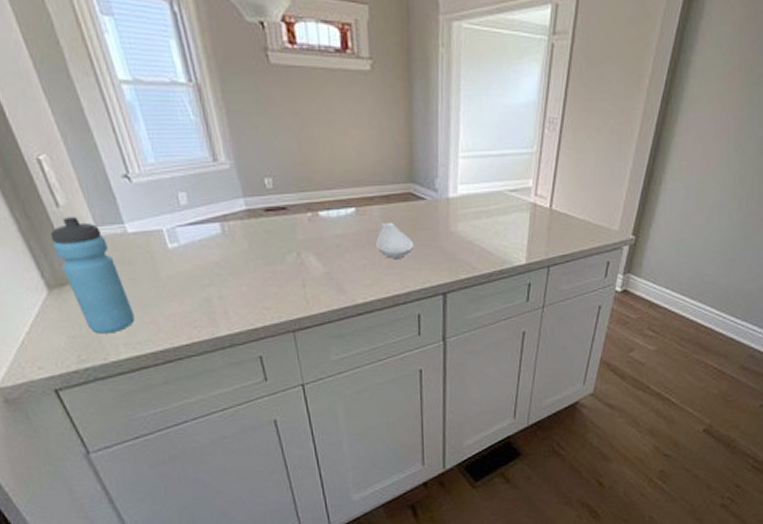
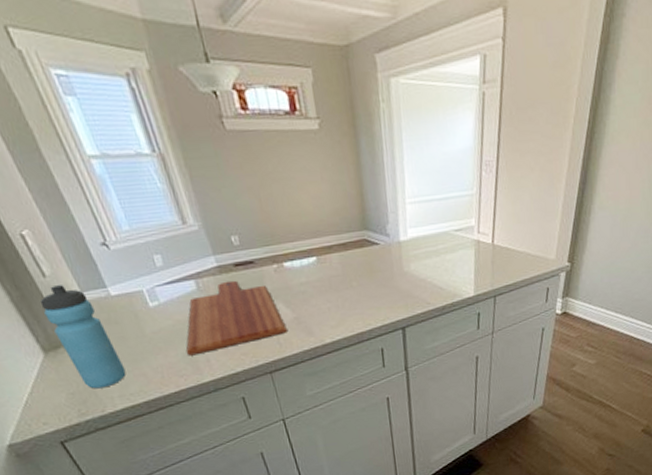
cutting board: none [202,226,316,306] -> present [185,280,287,356]
spoon rest: present [376,223,415,258] -> none [338,268,373,300]

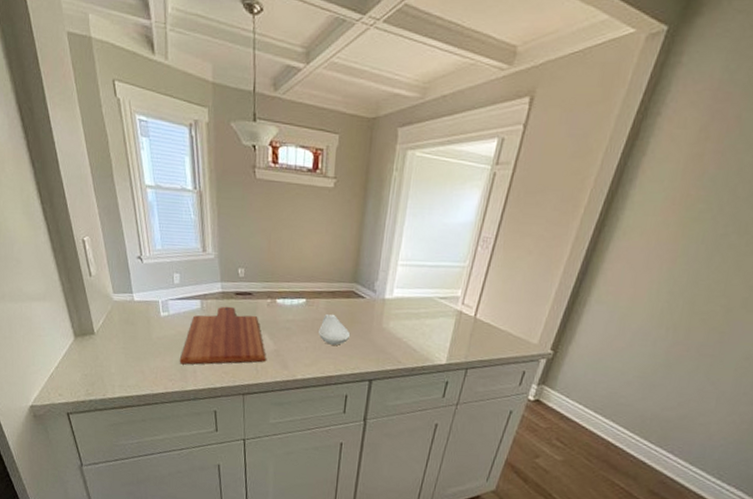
water bottle: present [40,285,127,389] -> none [82,284,129,376]
spoon rest: none [338,268,373,300] -> present [319,314,351,345]

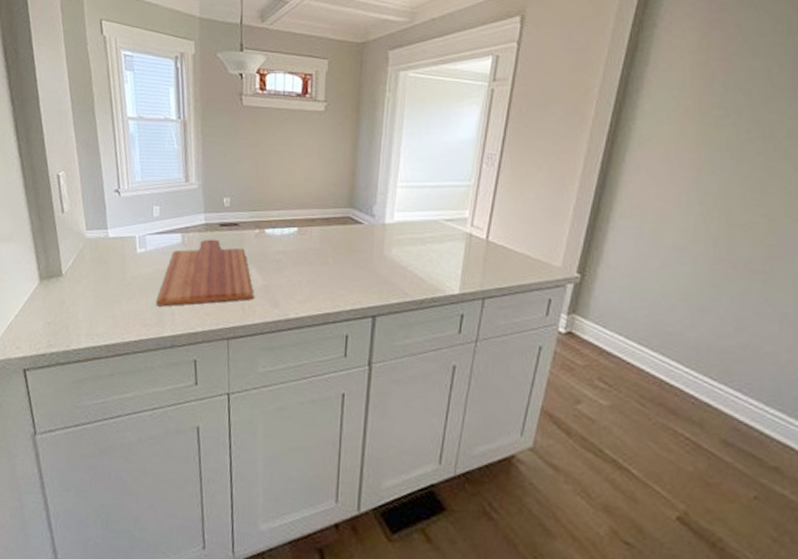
spoon rest: present [319,314,351,345] -> none [313,243,349,278]

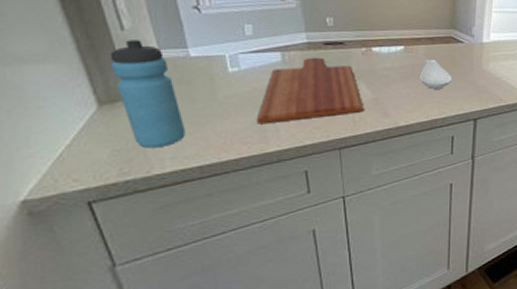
water bottle: none [52,221,99,324] -> present [109,40,185,148]
spoon rest: none [313,243,349,278] -> present [420,60,453,89]

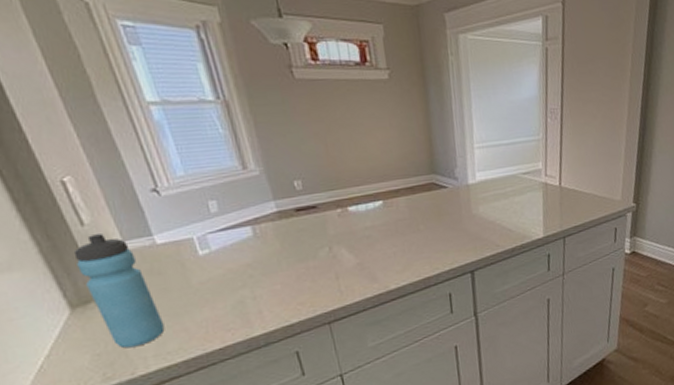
cutting board: present [256,57,364,124] -> none [235,225,349,308]
spoon rest: present [420,60,453,89] -> none [404,211,441,244]

